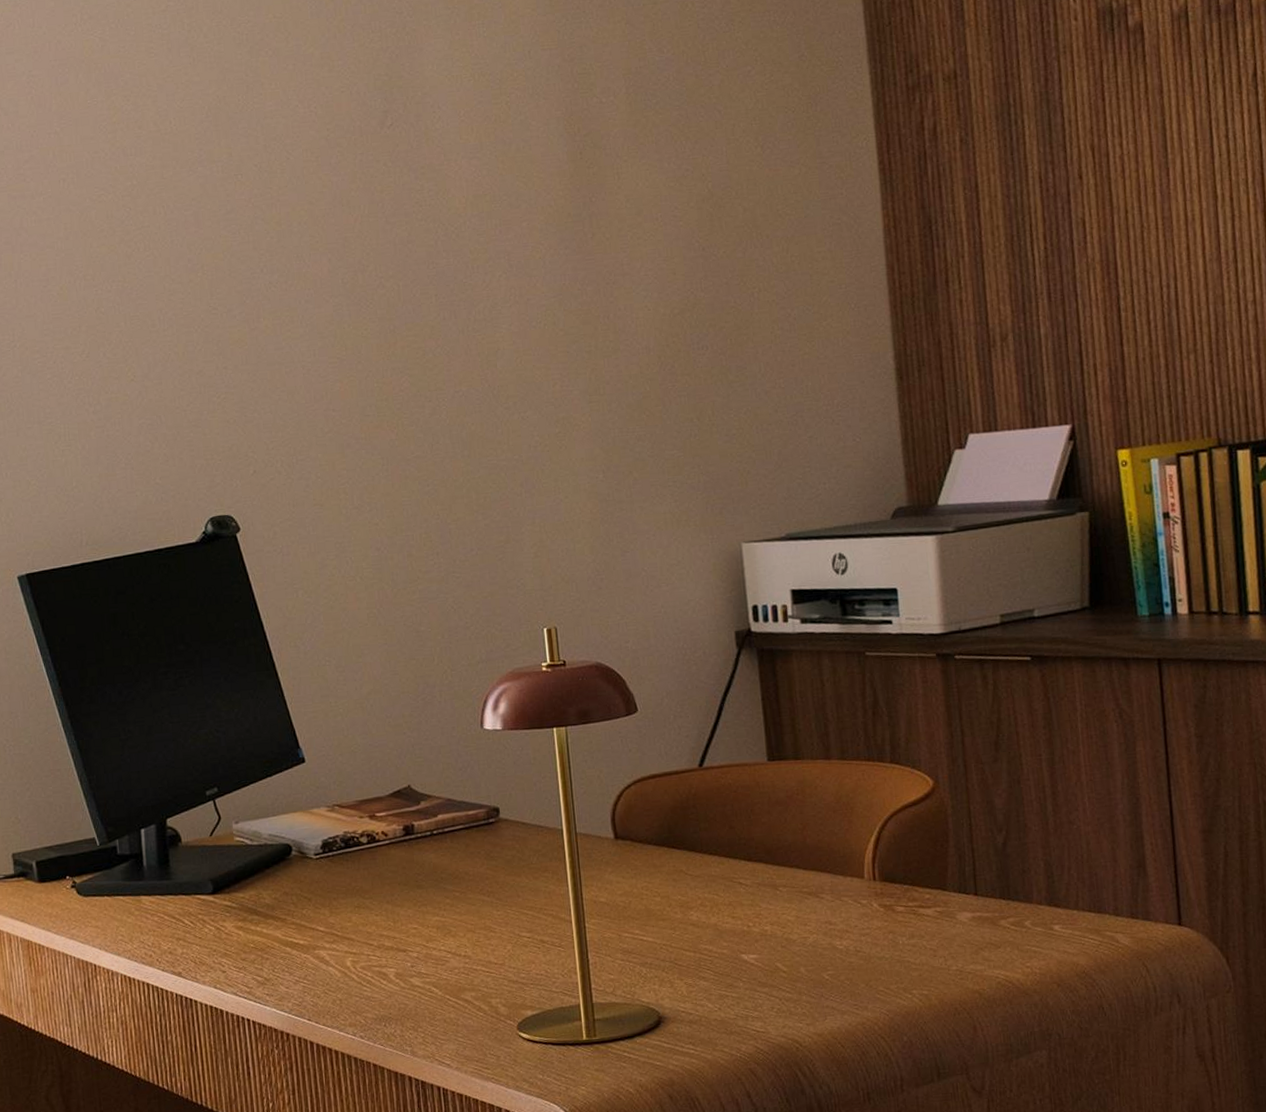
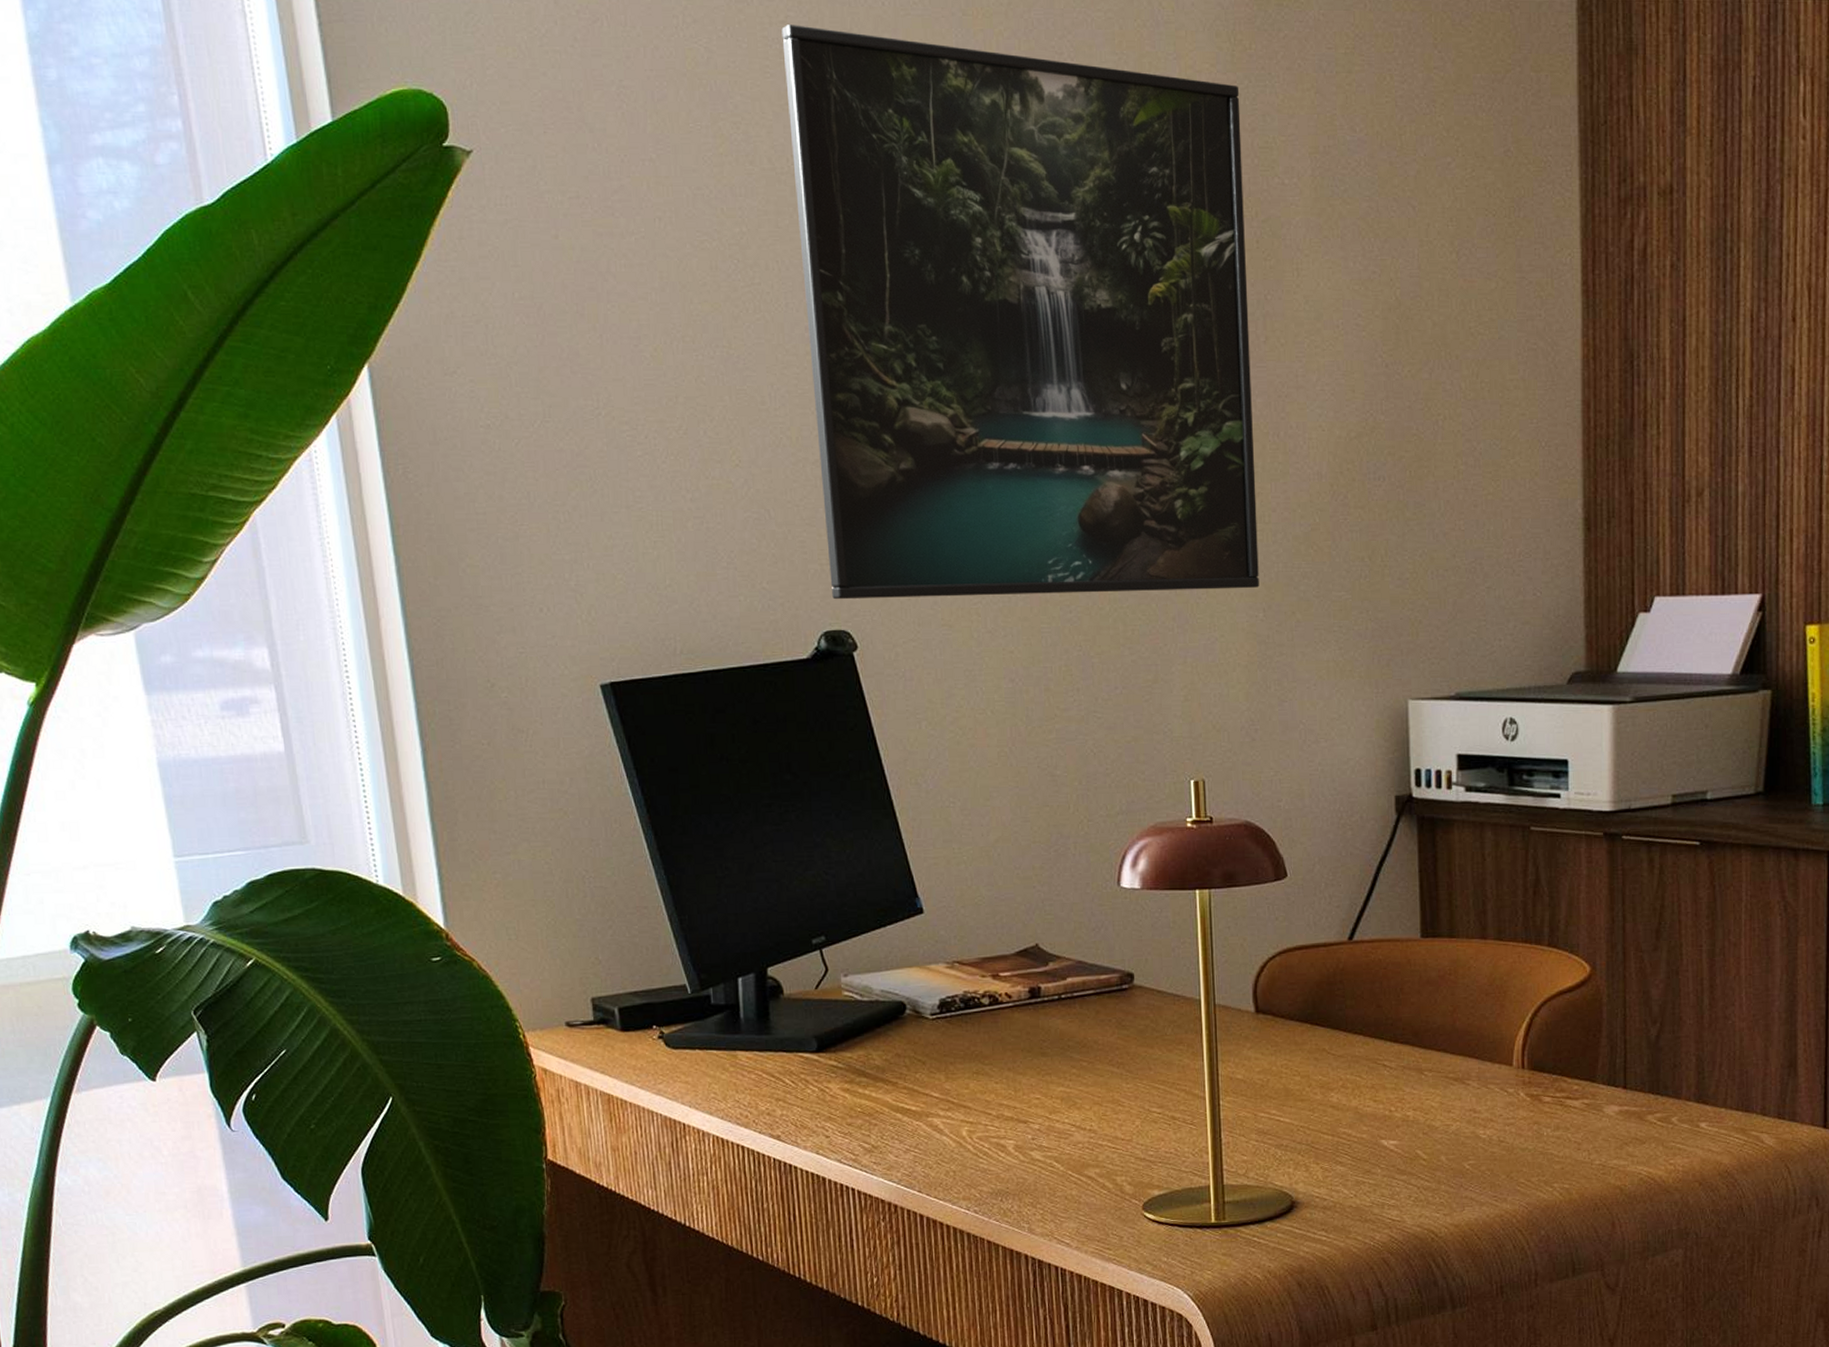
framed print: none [163,12,598,489] -> present [781,25,1259,600]

